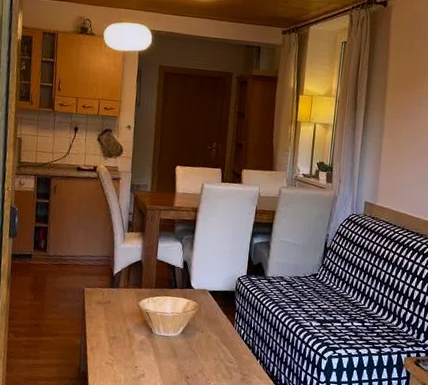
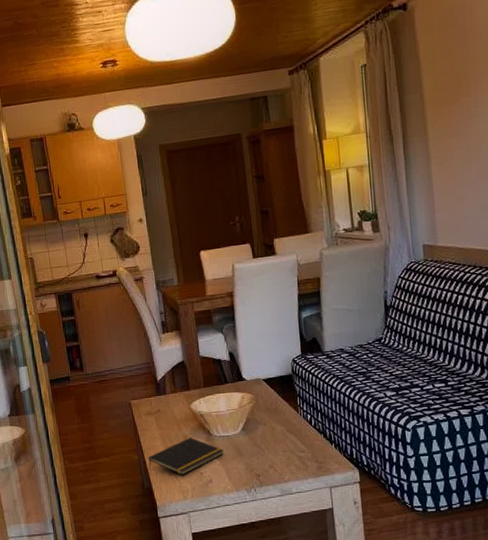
notepad: none [89,331,161,366] -> present [148,437,224,475]

